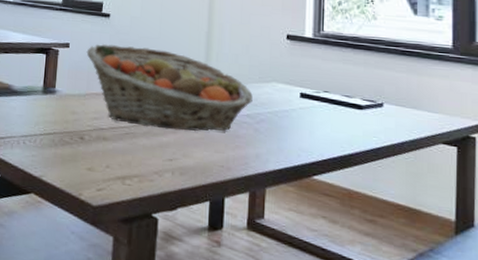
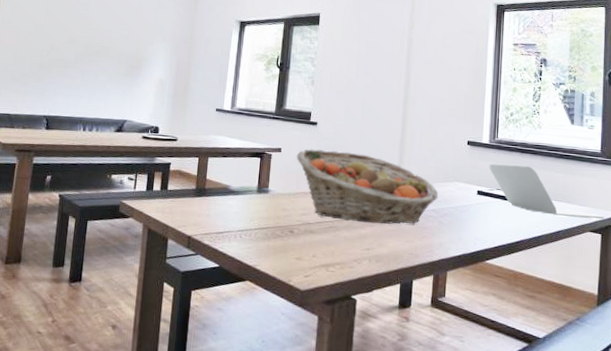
laptop: none [313,61,460,129] -> present [489,164,605,219]

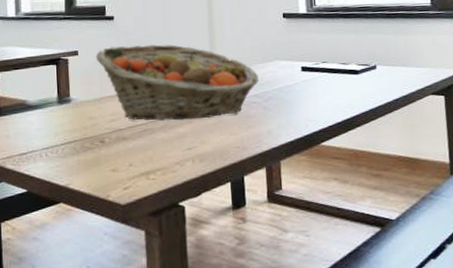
laptop: present [489,164,605,219] -> none [310,31,445,83]

